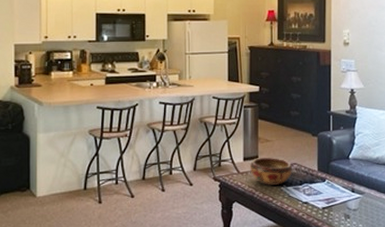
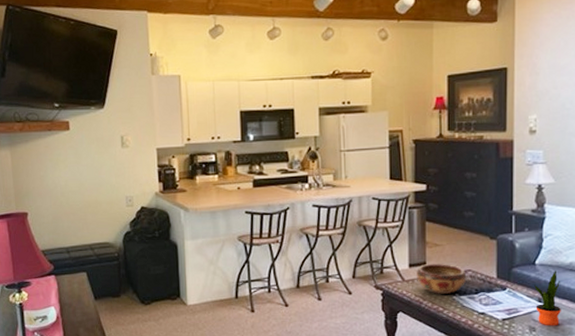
potted plant: none [348,164,370,214] -> present [534,270,561,326]

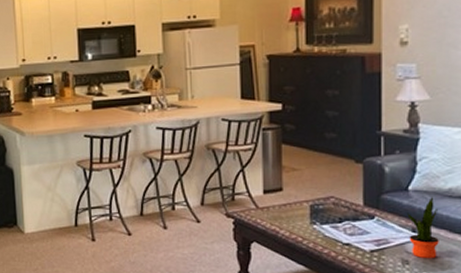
decorative bowl: present [417,264,467,294] -> none [272,190,329,223]

